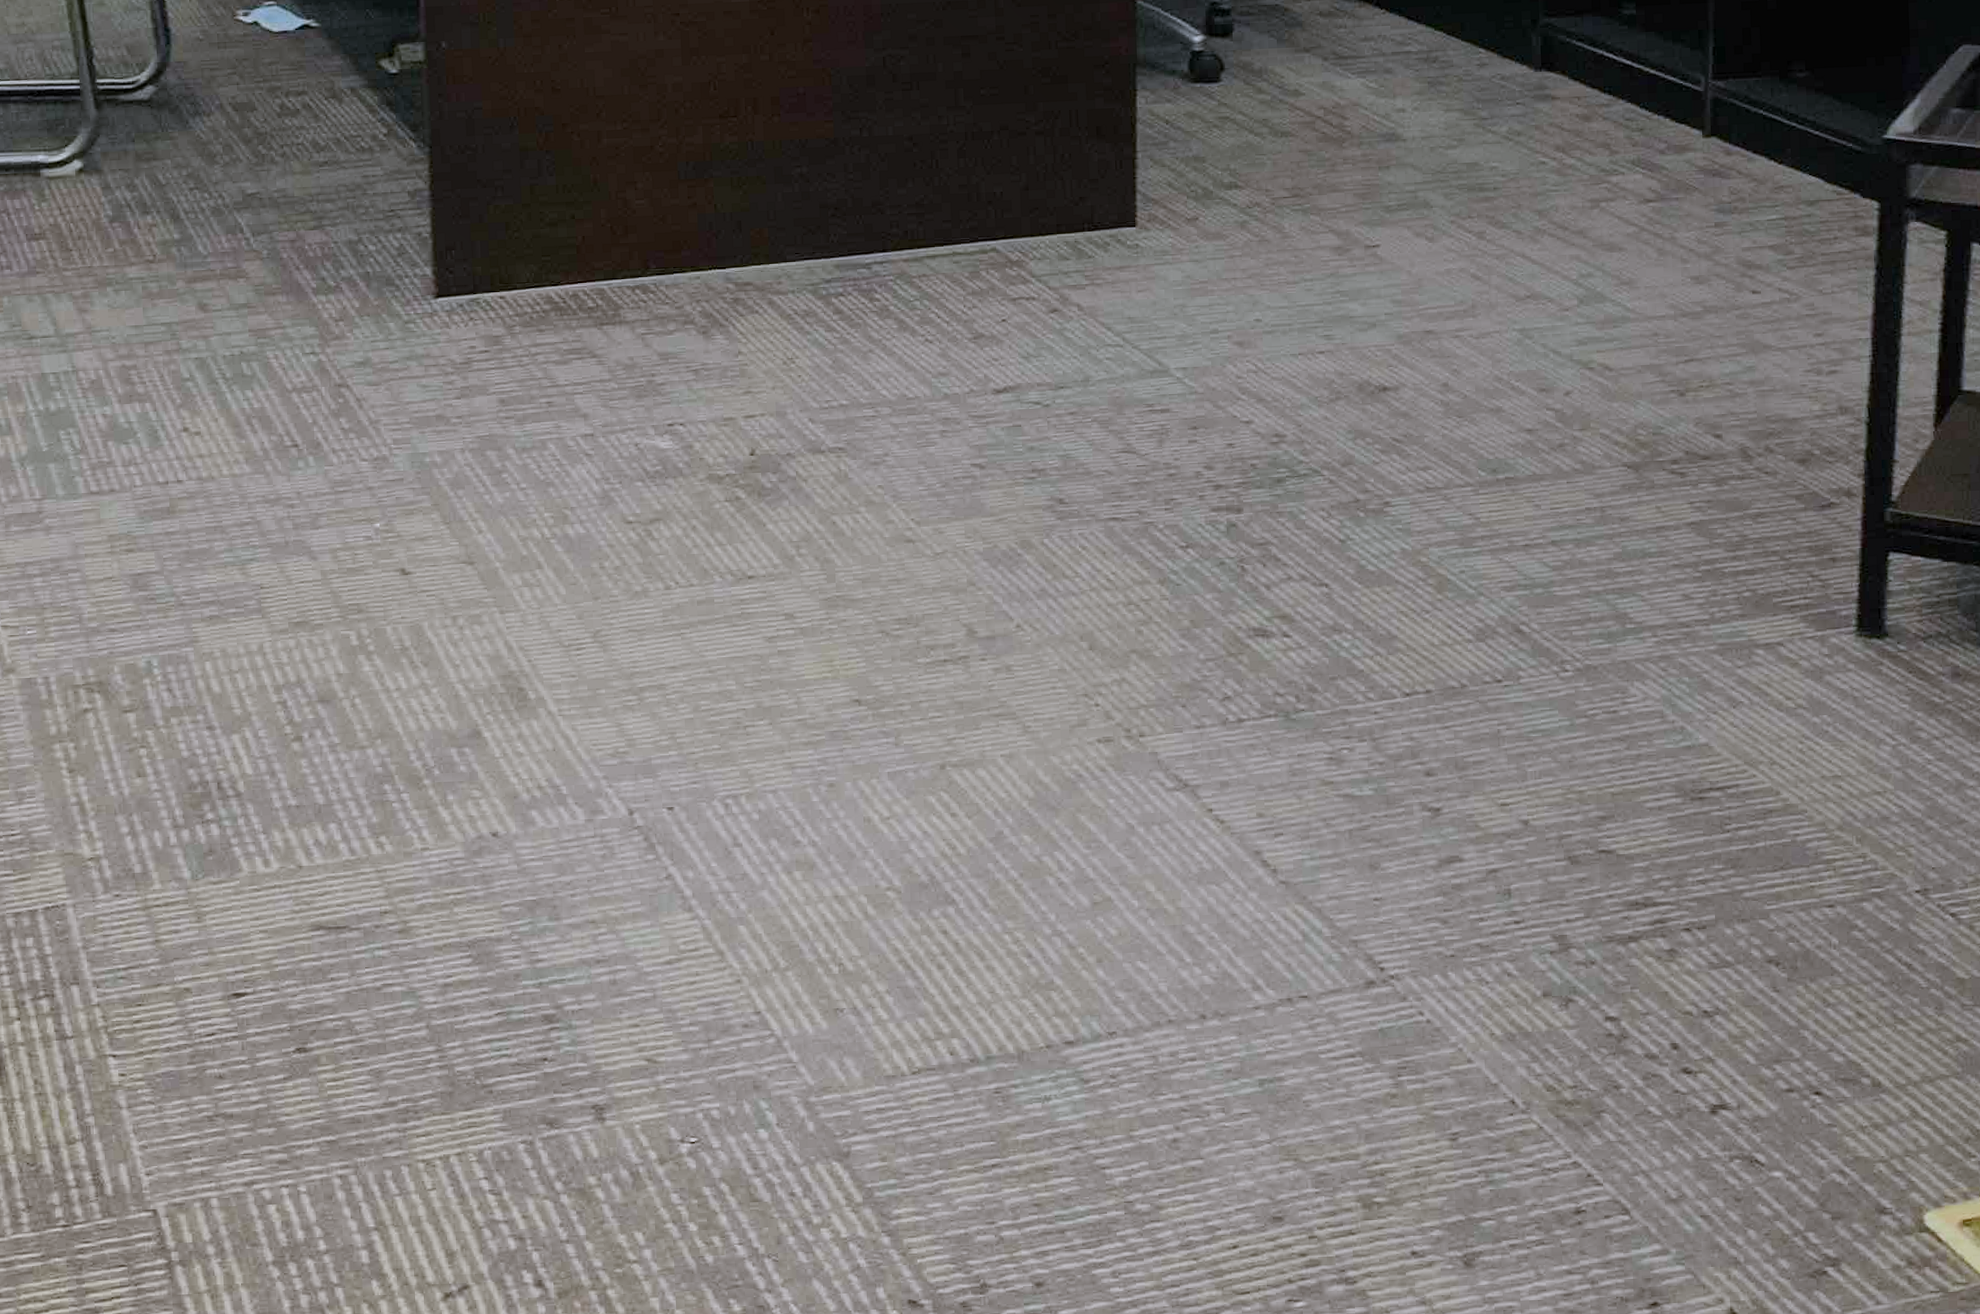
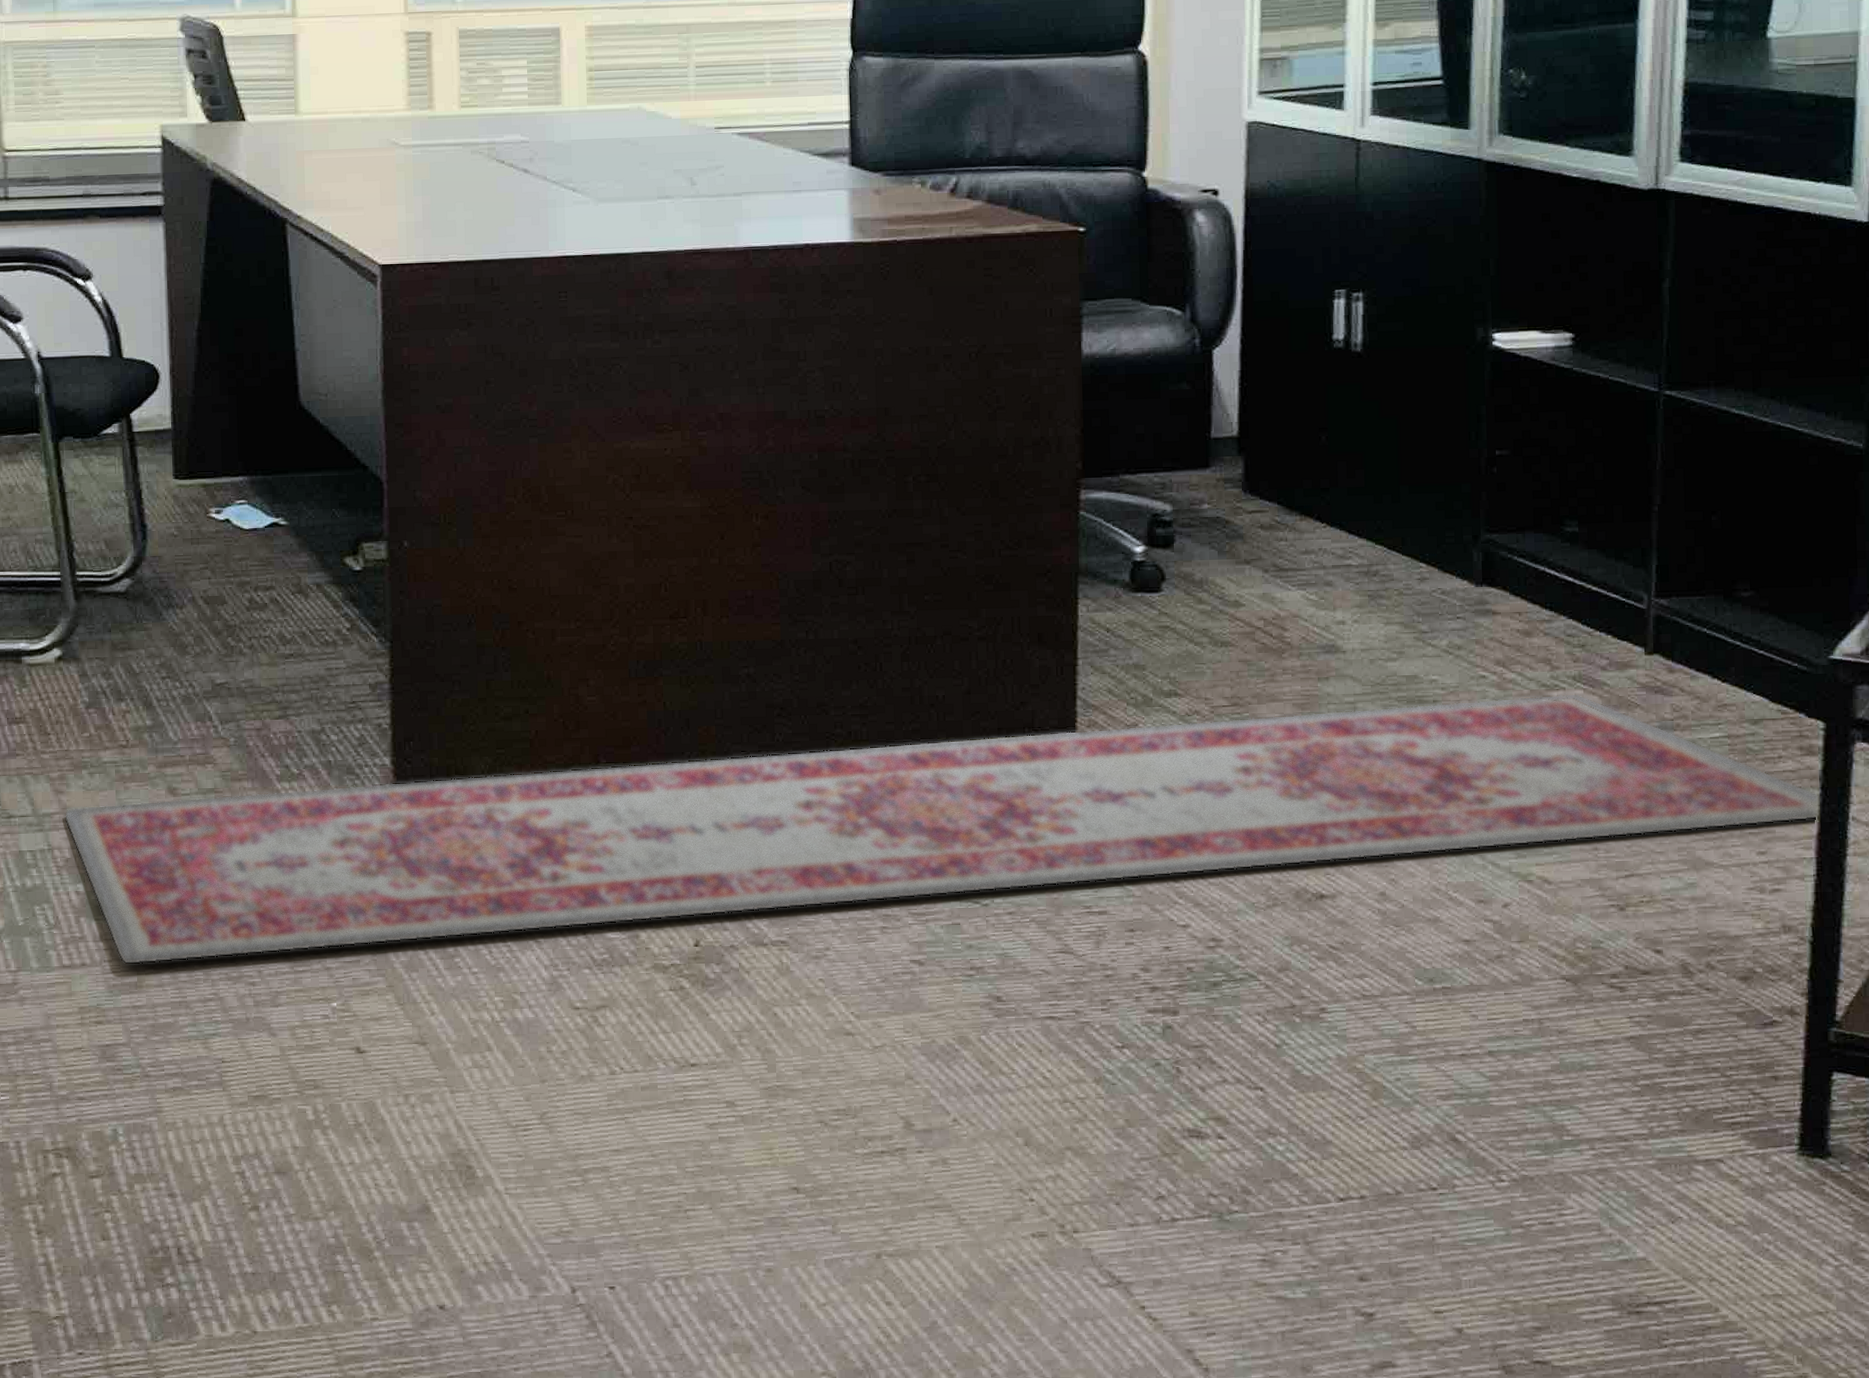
rug: none [88,177,1875,490] -> present [64,693,1820,965]

